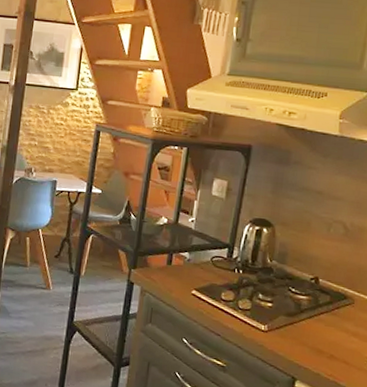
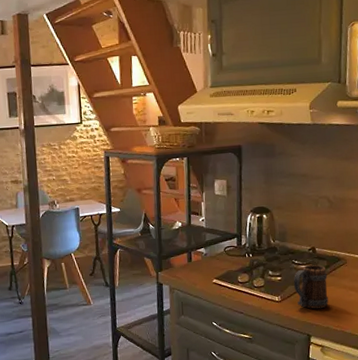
mug: none [285,295,328,351] -> present [293,264,328,309]

